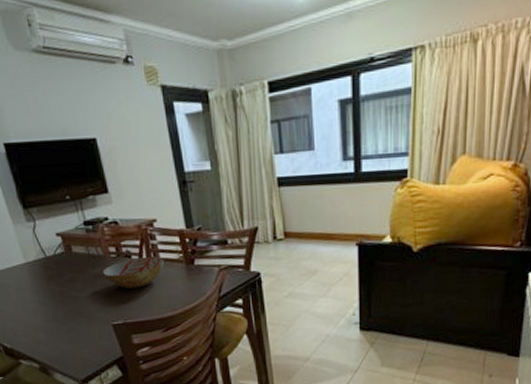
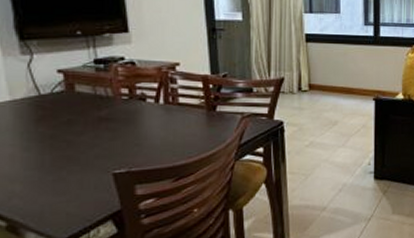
bowl: present [101,257,165,289] -> none [108,101,184,134]

